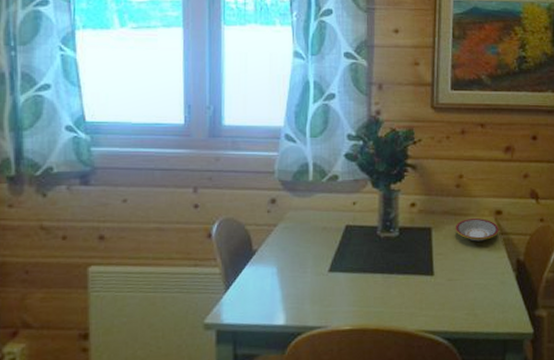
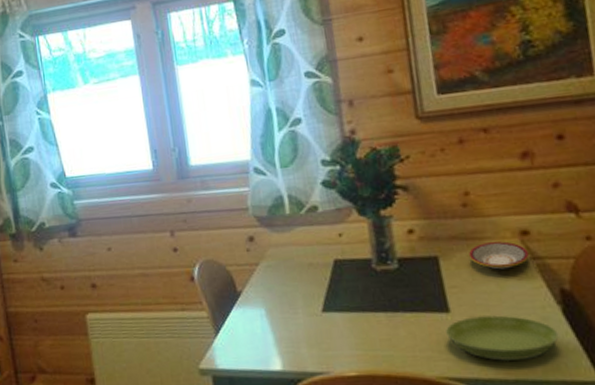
saucer: none [429,279,510,318] -> present [446,315,559,362]

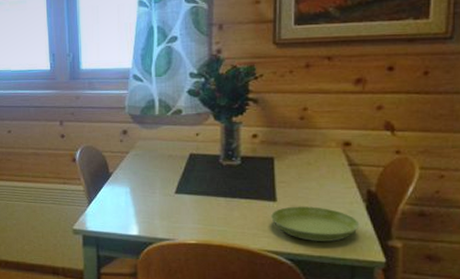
plate: present [469,241,530,270] -> none [299,150,348,171]

